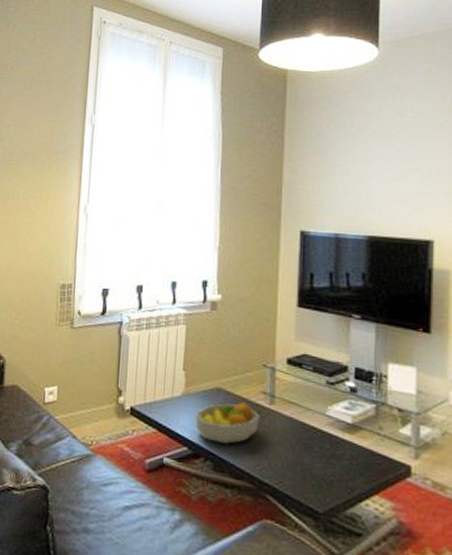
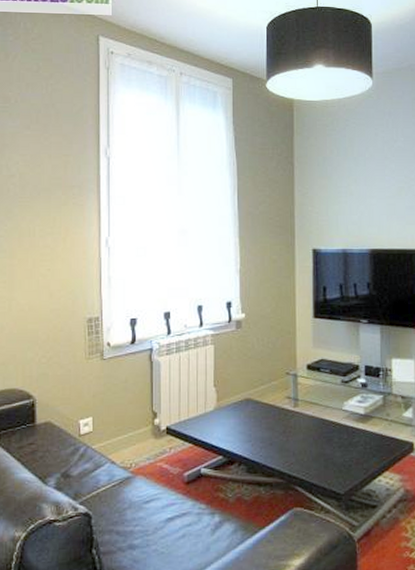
fruit bowl: present [195,402,260,444] -> none [228,409,286,448]

